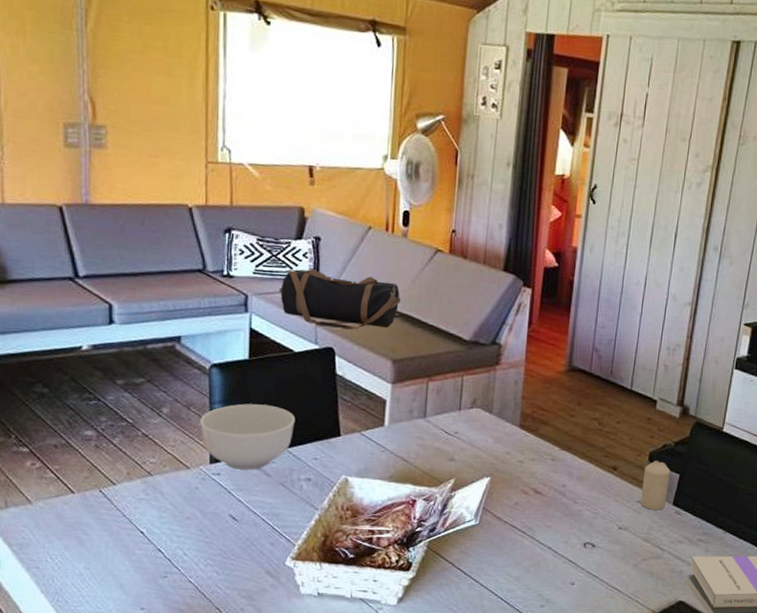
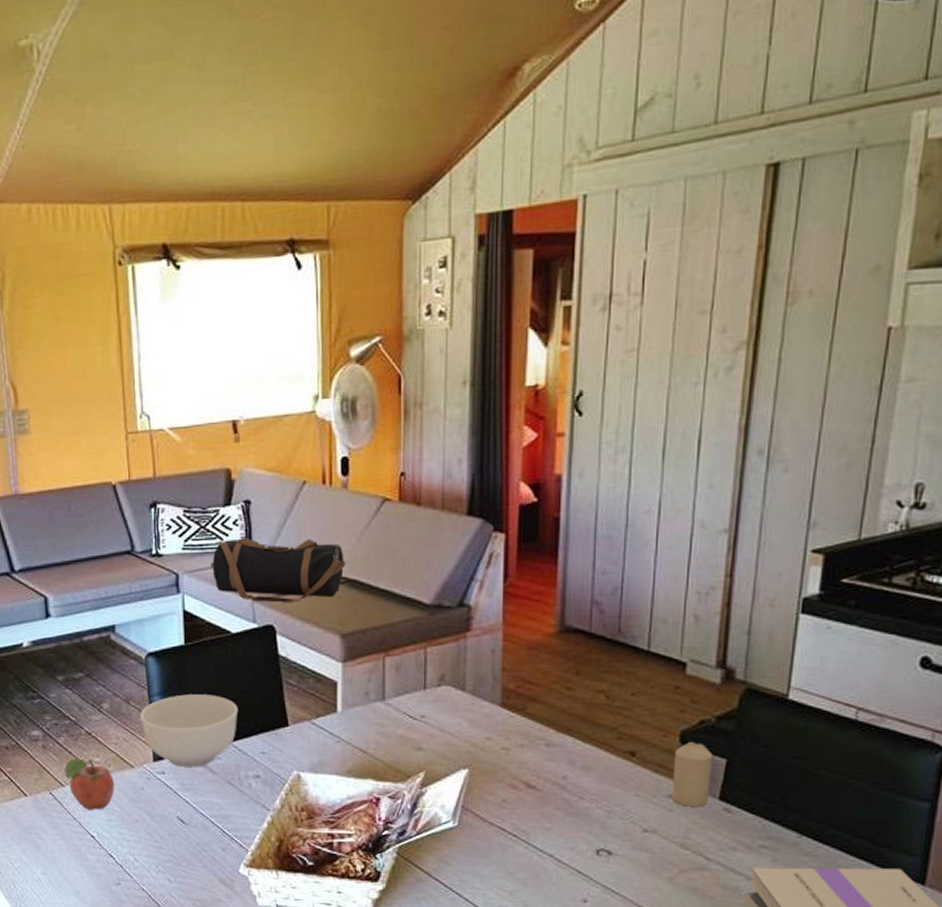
fruit: none [117,458,169,508] -> present [64,758,115,810]

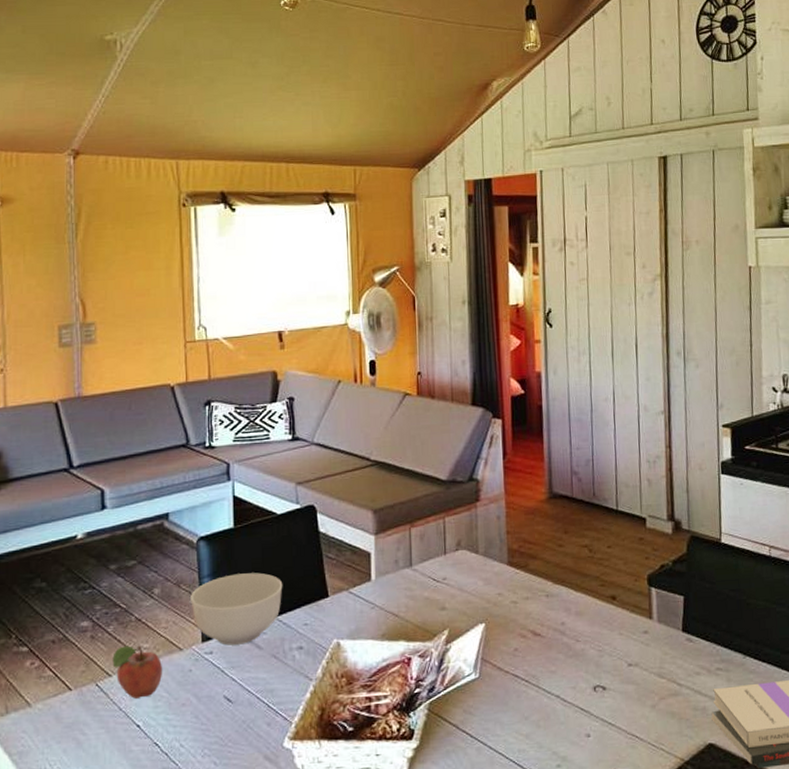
duffel bag: present [210,536,345,603] -> none [258,428,375,485]
candle: present [672,741,713,807] -> none [645,583,675,640]

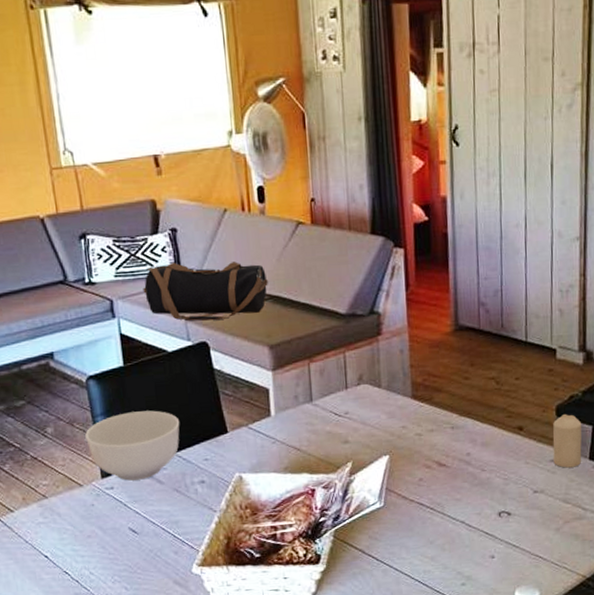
fruit: present [112,645,163,699] -> none [12,482,66,532]
duffel bag: none [258,428,375,485] -> present [143,262,268,321]
candle: none [645,583,675,640] -> present [552,413,582,468]

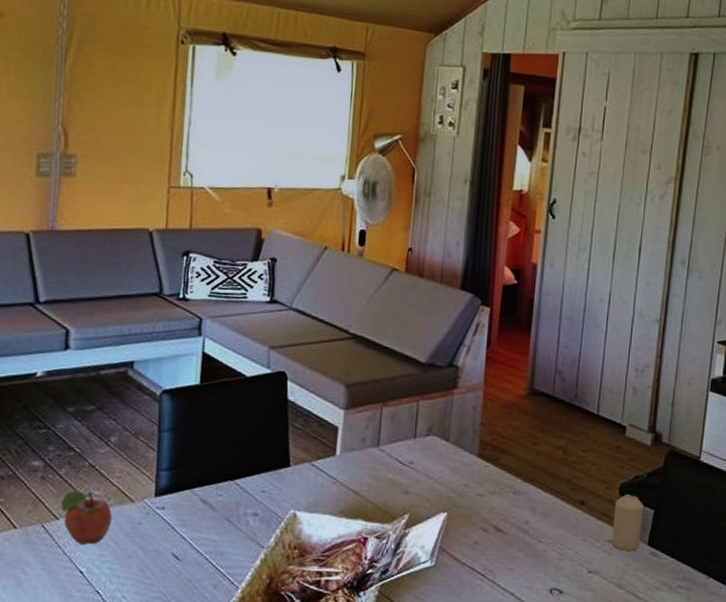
fruit: none [12,482,66,532] -> present [61,490,113,545]
bowl: present [85,410,180,481] -> none [147,432,245,504]
duffel bag: present [143,262,268,321] -> none [233,290,355,353]

